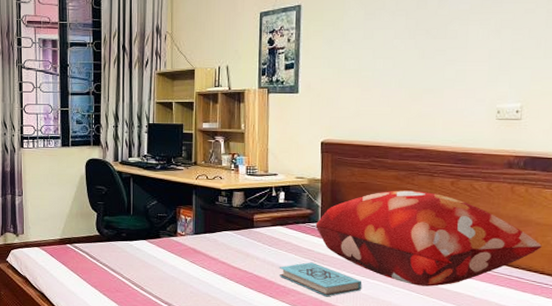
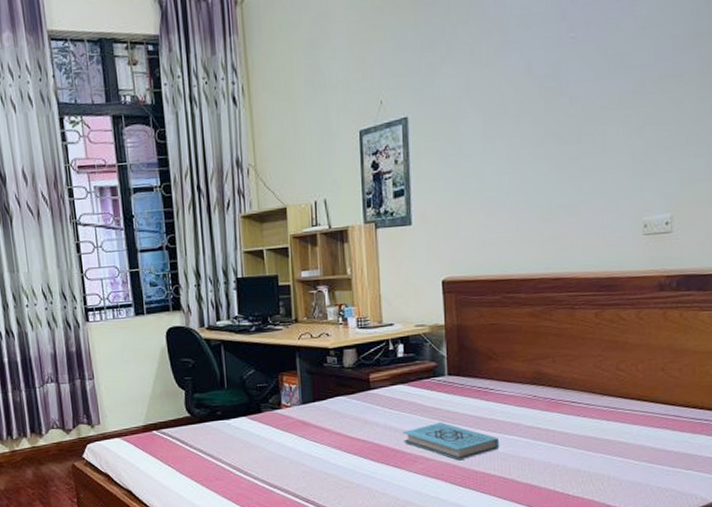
decorative pillow: present [315,190,542,287] -> none [442,327,700,437]

